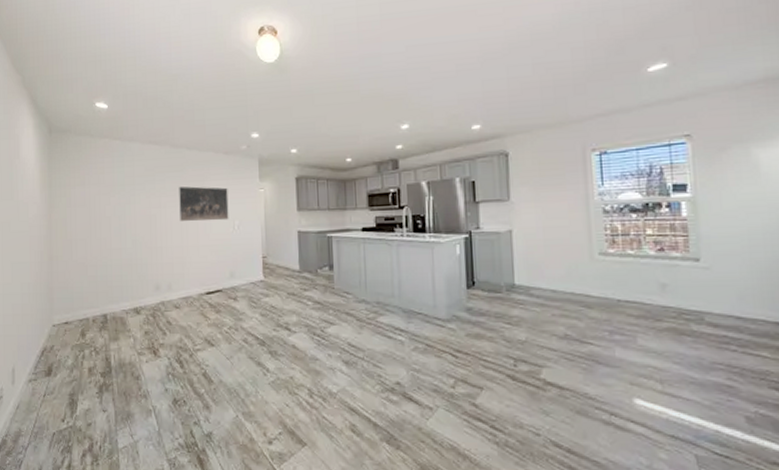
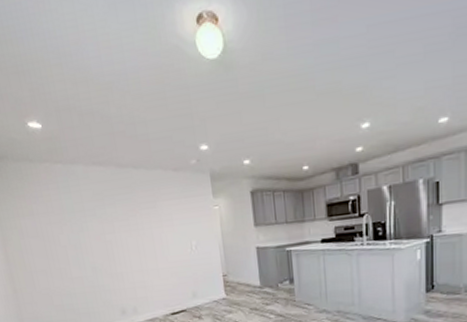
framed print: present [179,186,229,222] -> none [130,207,186,246]

